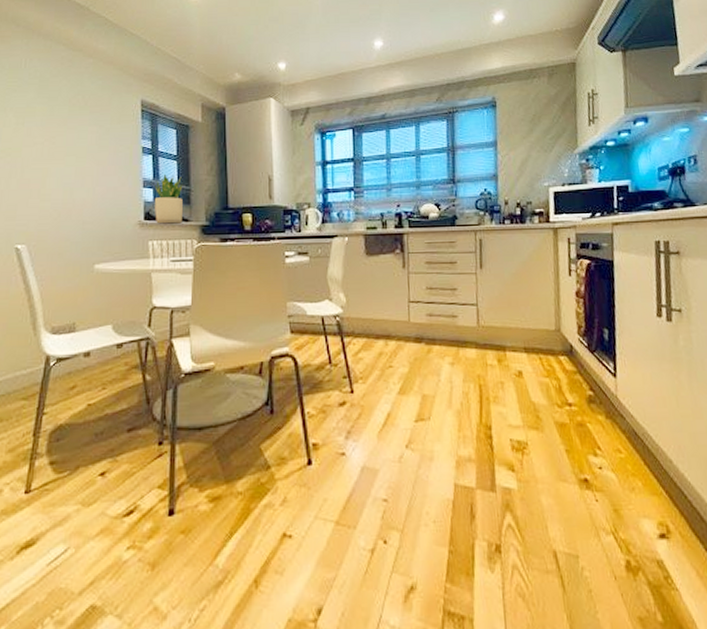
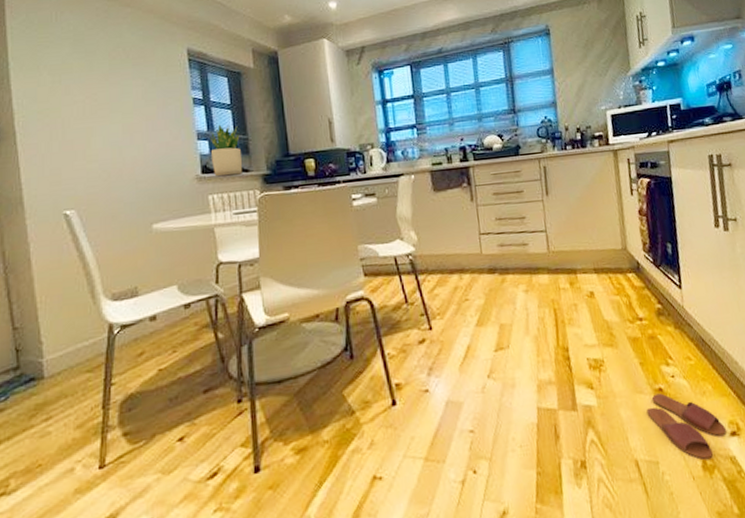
slippers: none [569,484,655,559] -> present [646,393,726,459]

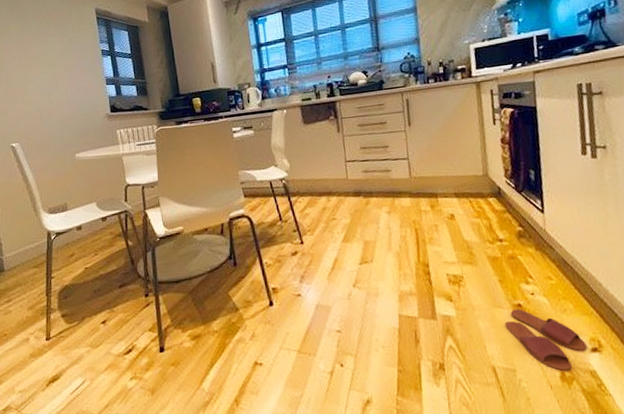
planter: present [209,124,243,177] -> none [115,71,143,115]

